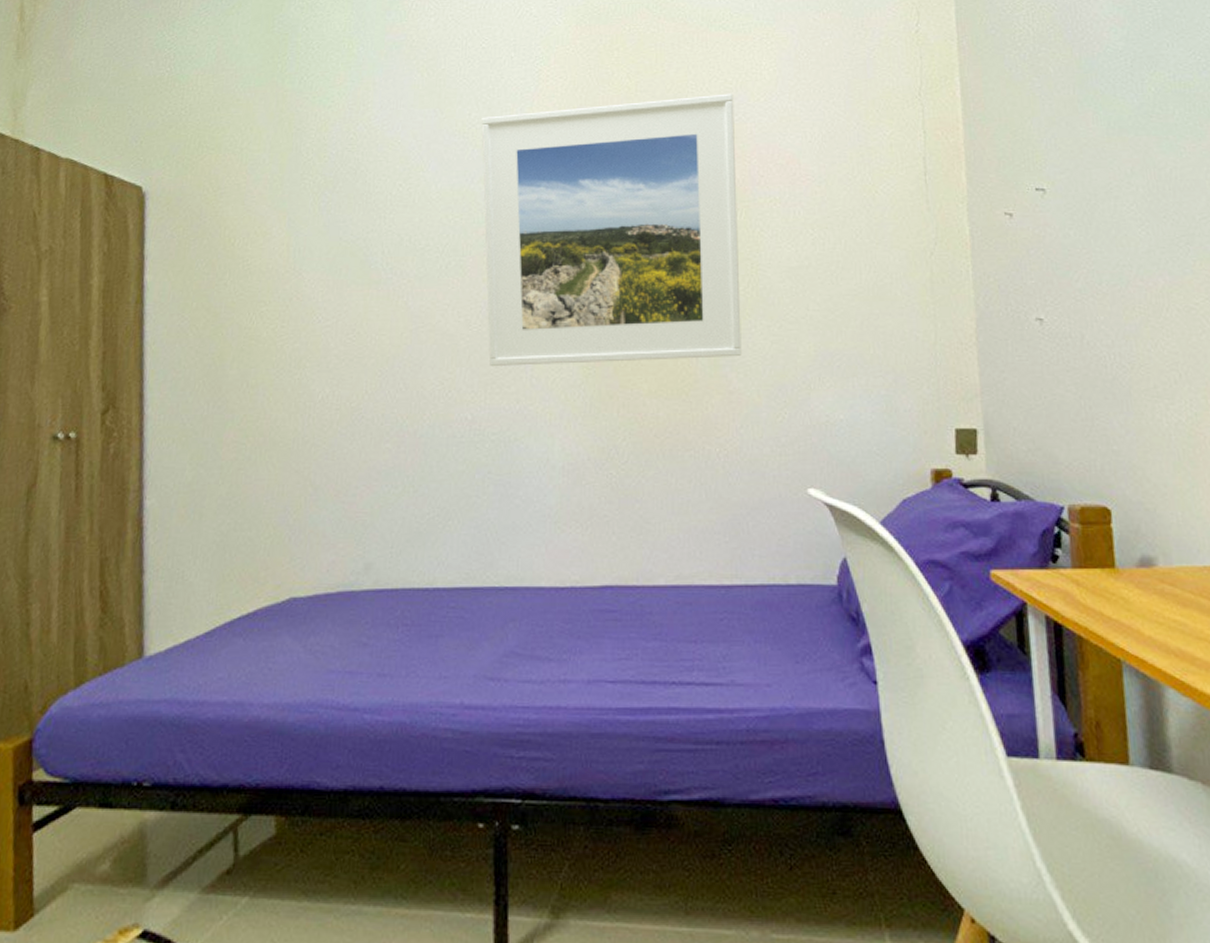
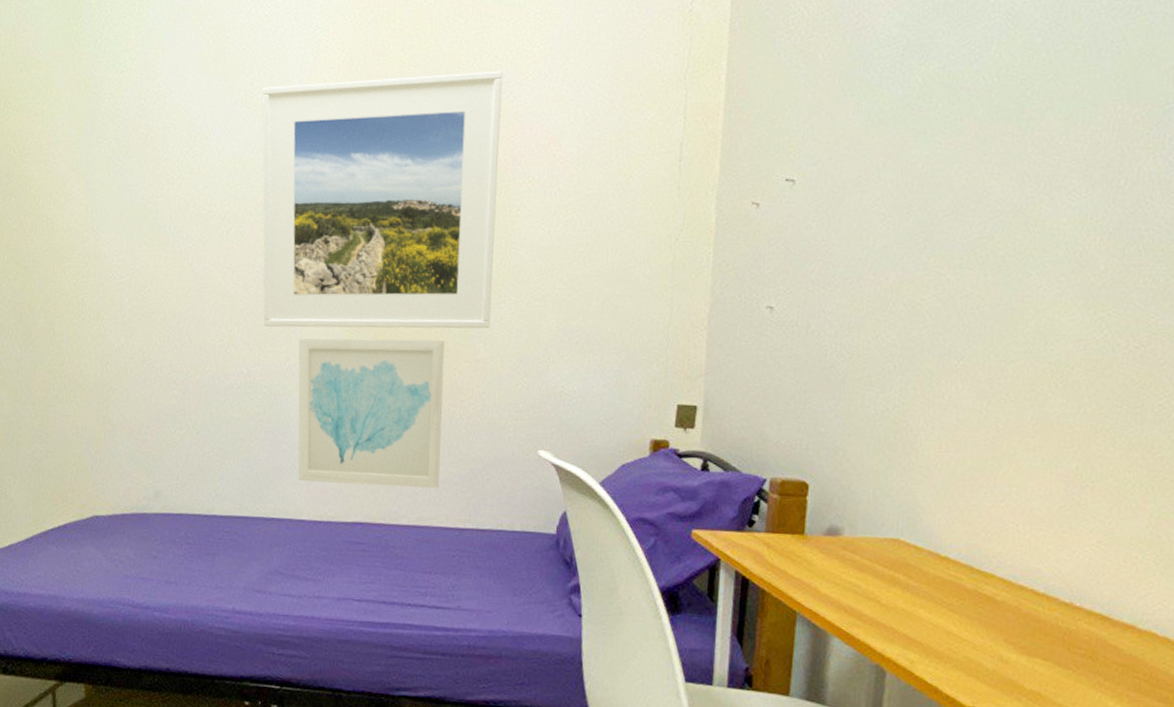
wall art: none [529,370,699,541] -> present [297,337,445,489]

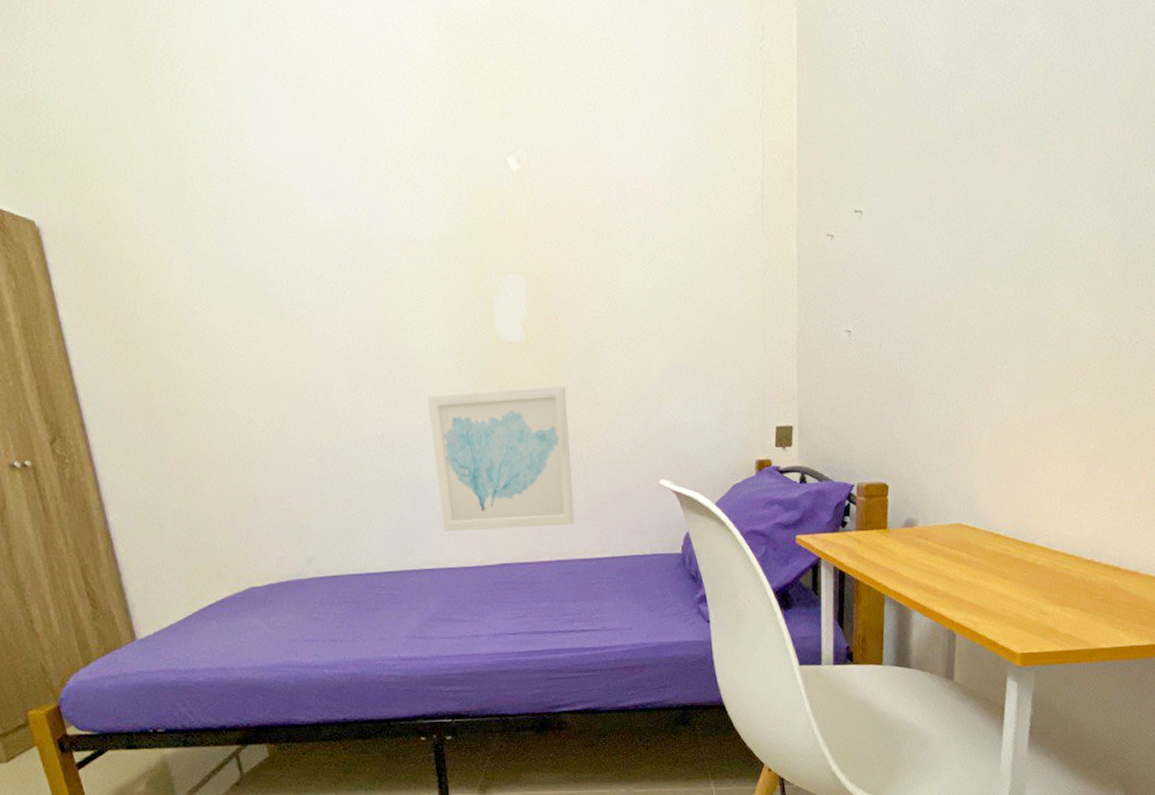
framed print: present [262,71,503,329] -> none [357,116,606,387]

